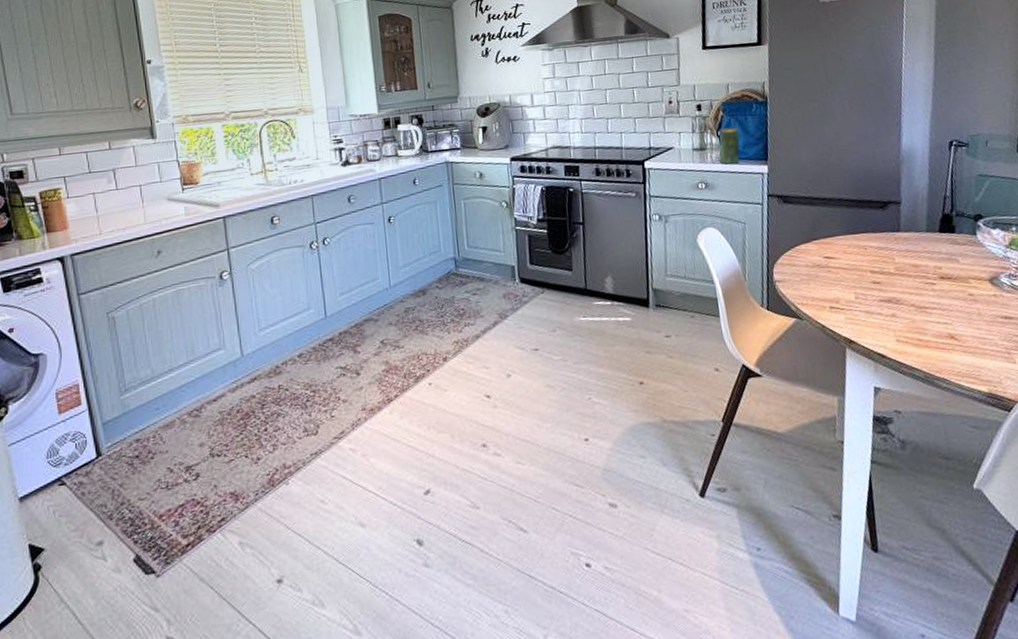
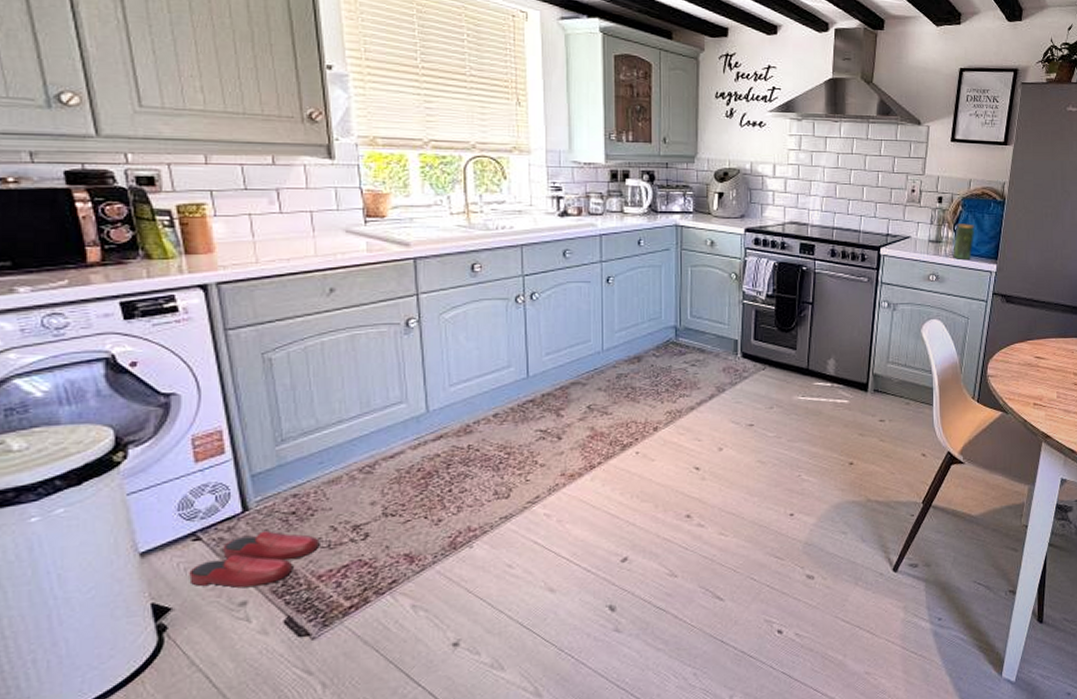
slippers: none [57,474,160,529] -> present [189,530,320,588]

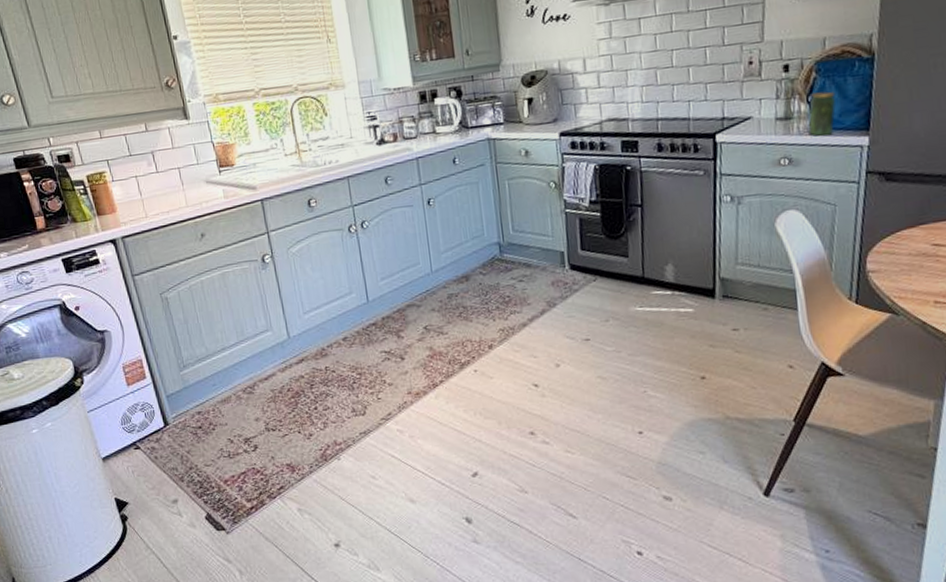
slippers: present [189,530,320,588] -> none [135,442,223,489]

